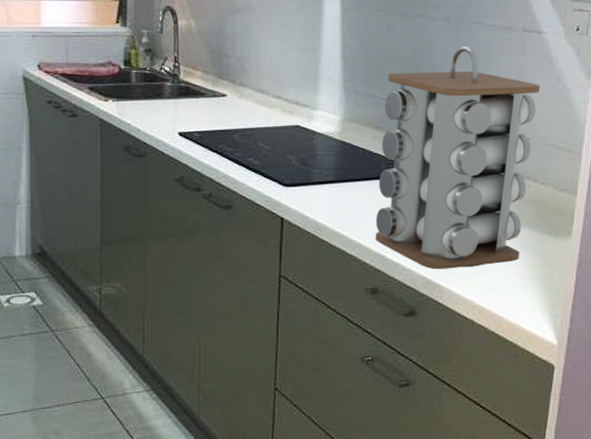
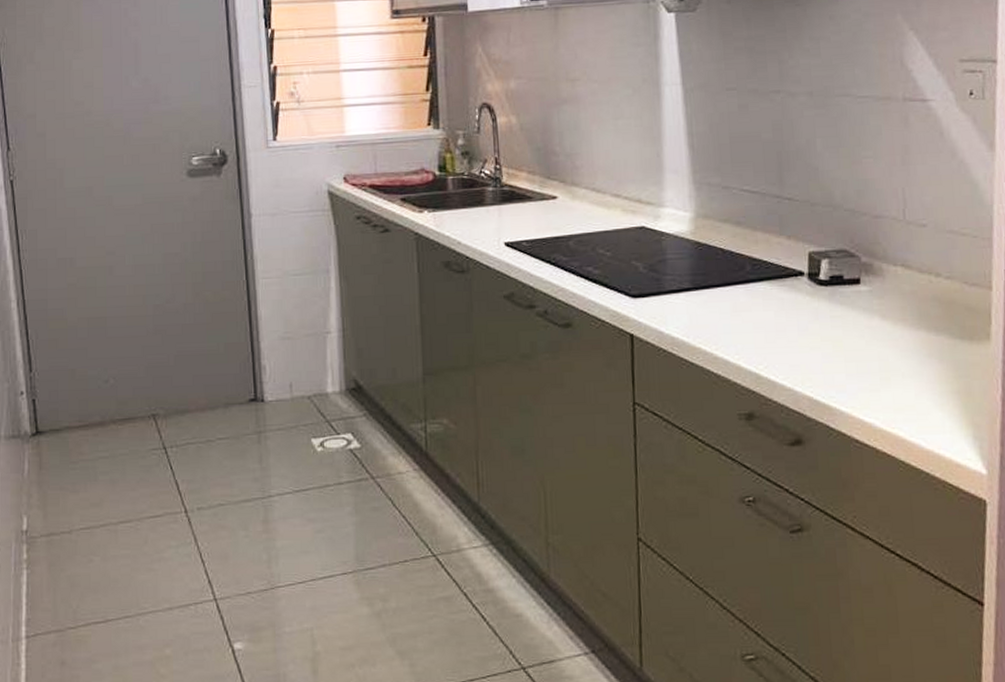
spice rack: present [375,45,541,270] -> none [744,122,932,388]

